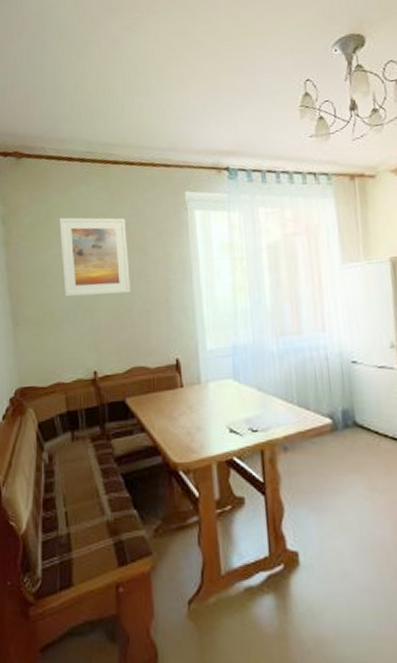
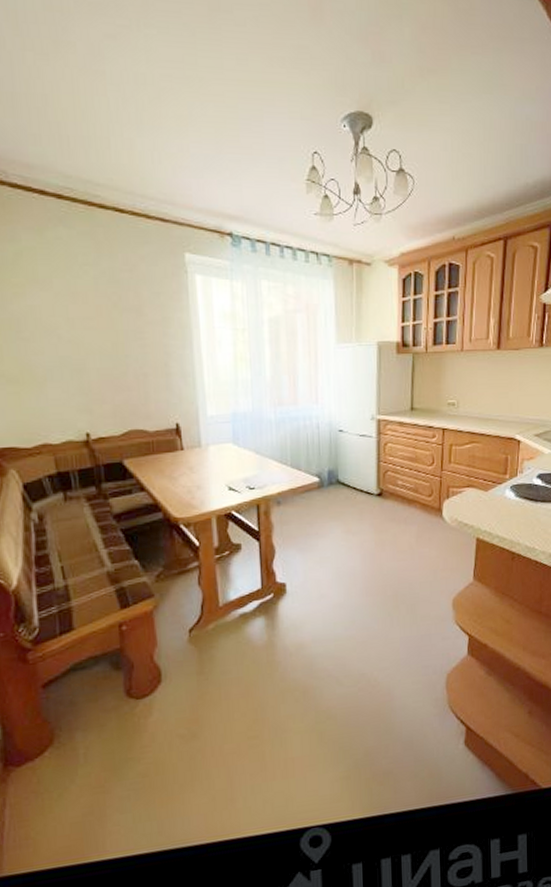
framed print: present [59,217,131,297] -> none [32,262,125,355]

